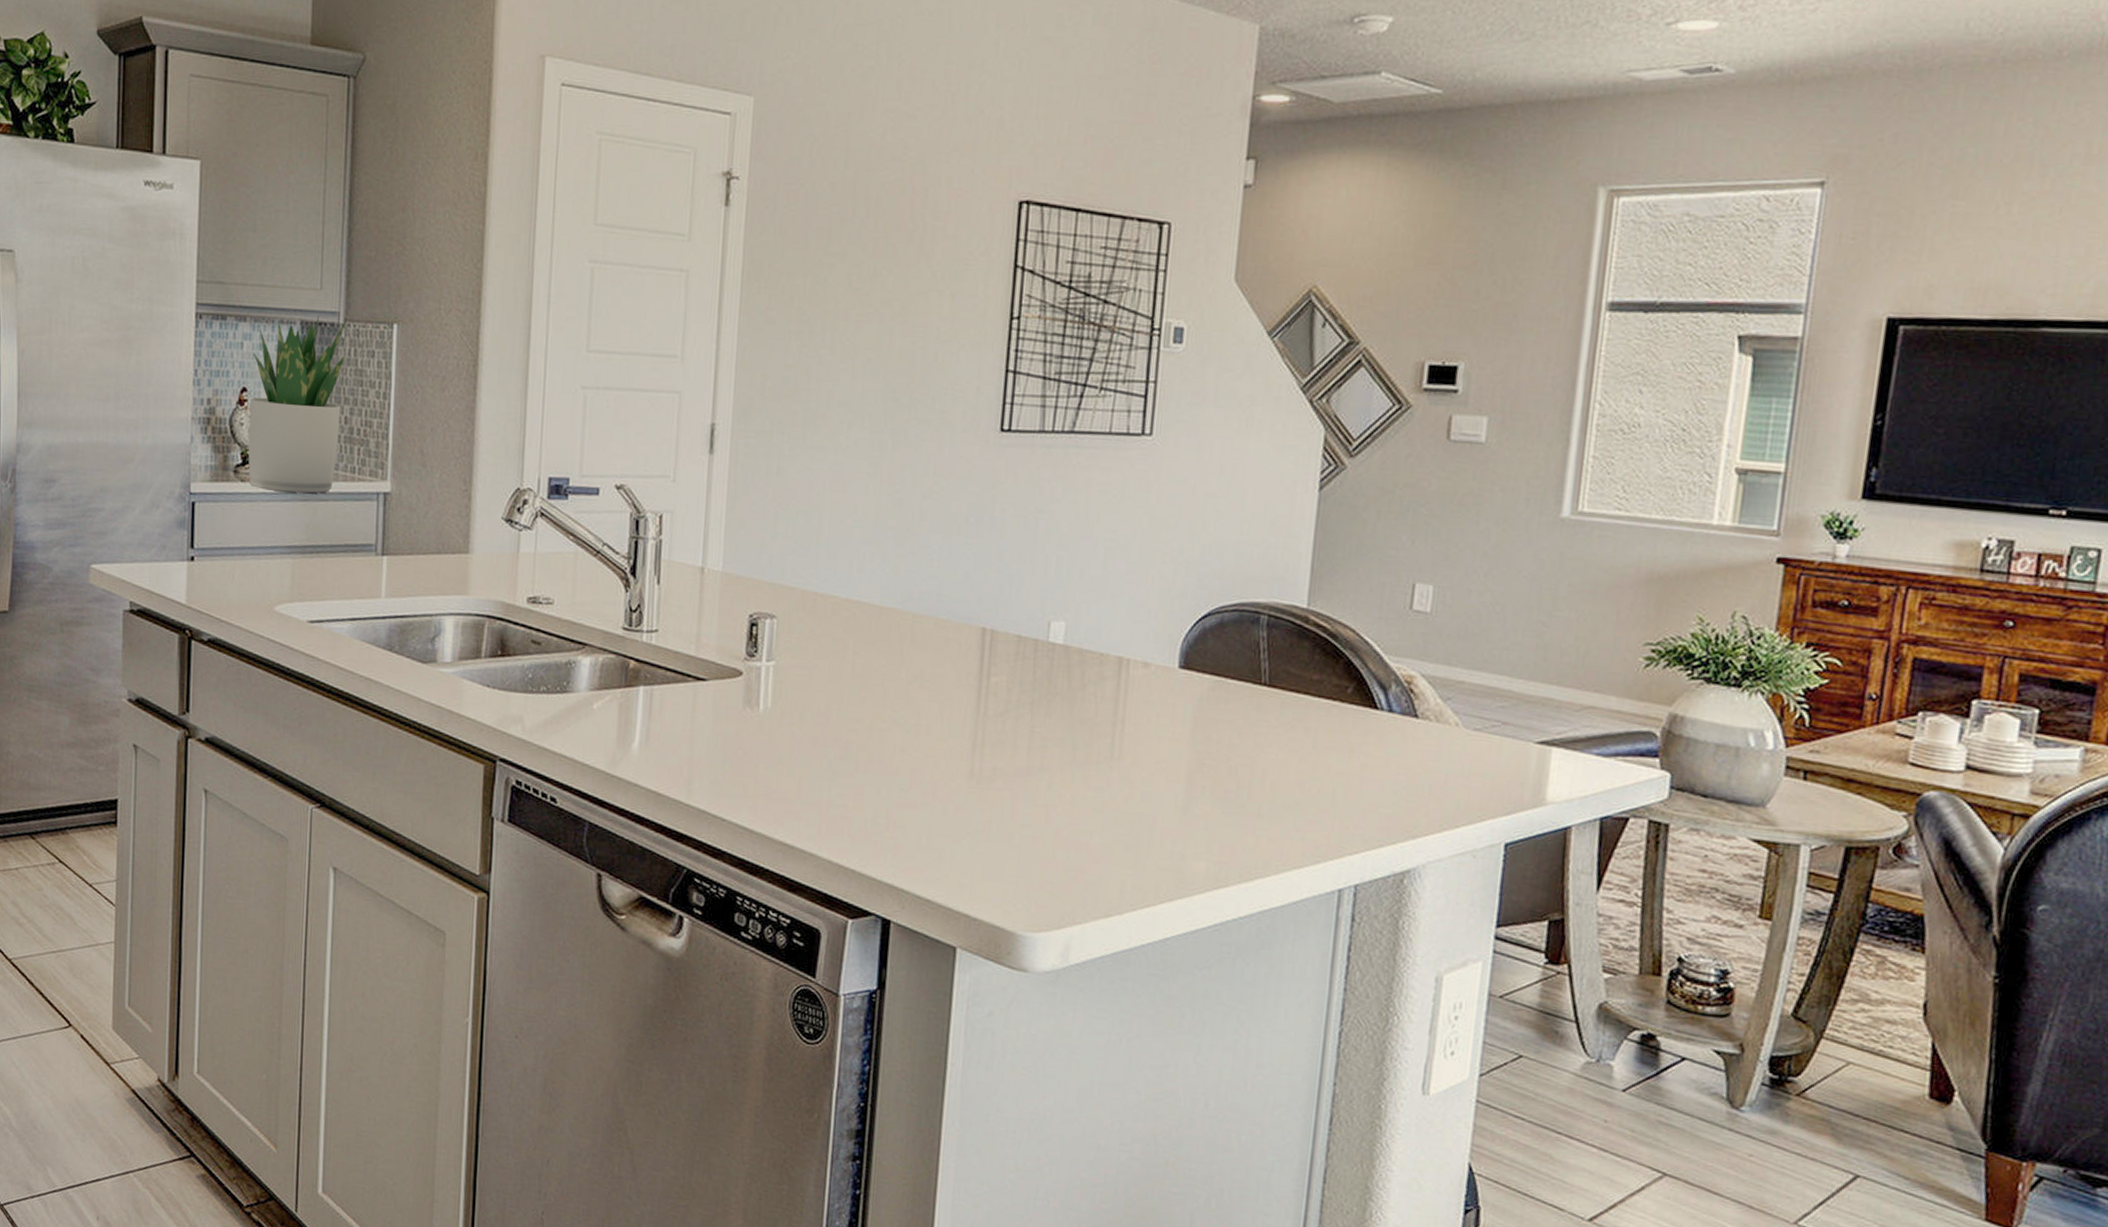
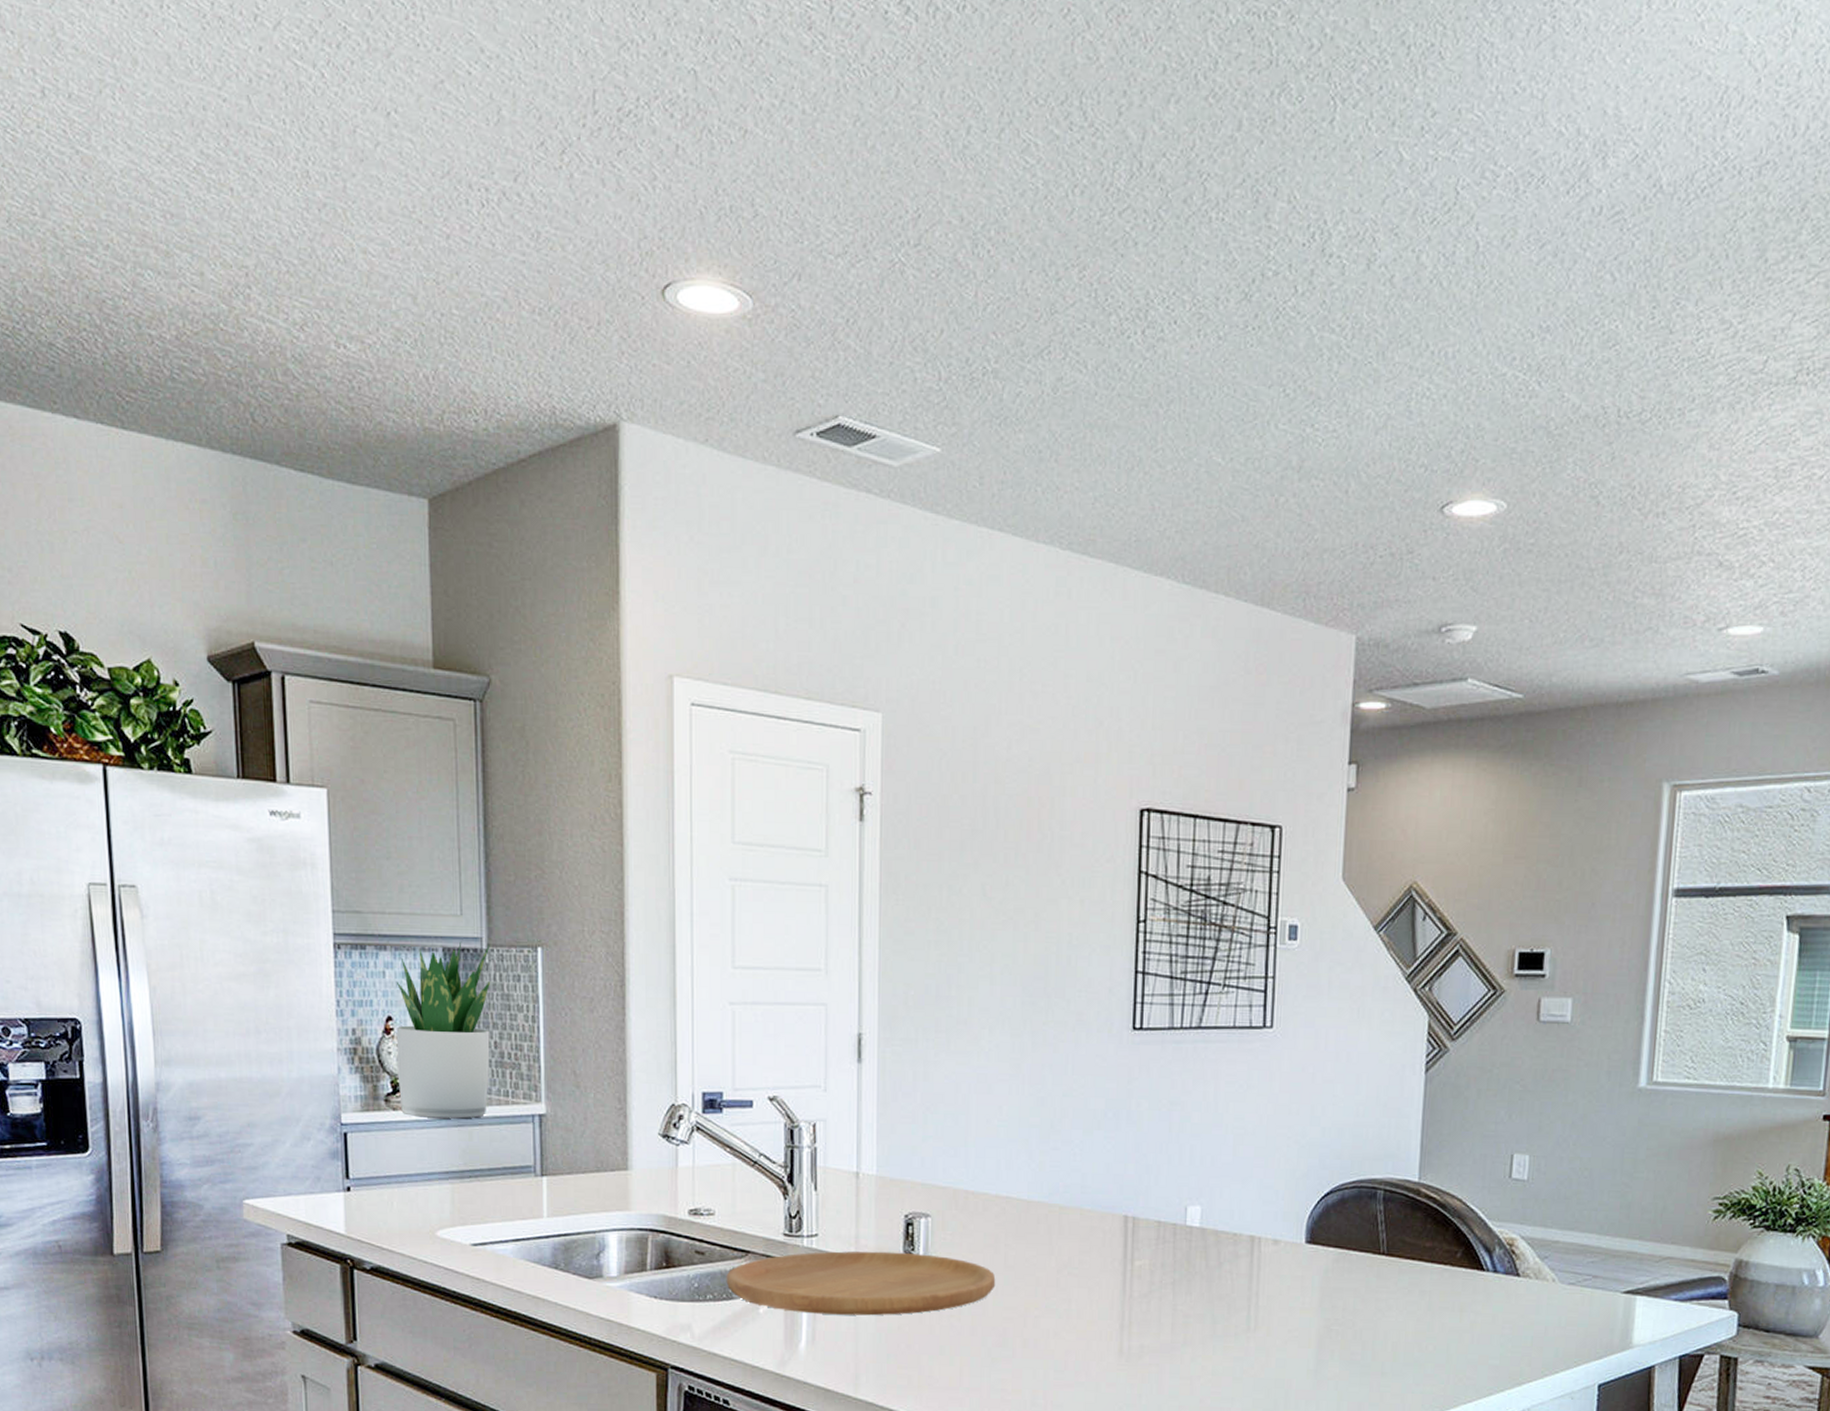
cutting board: none [561,648,842,719] -> present [726,1251,996,1316]

